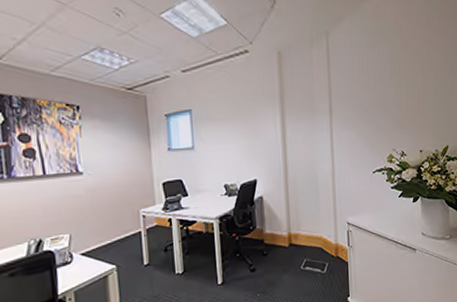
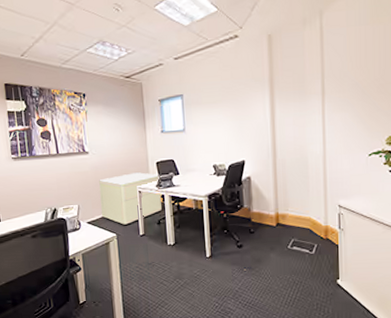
nightstand: none [95,194,169,255] -> present [99,172,162,225]

